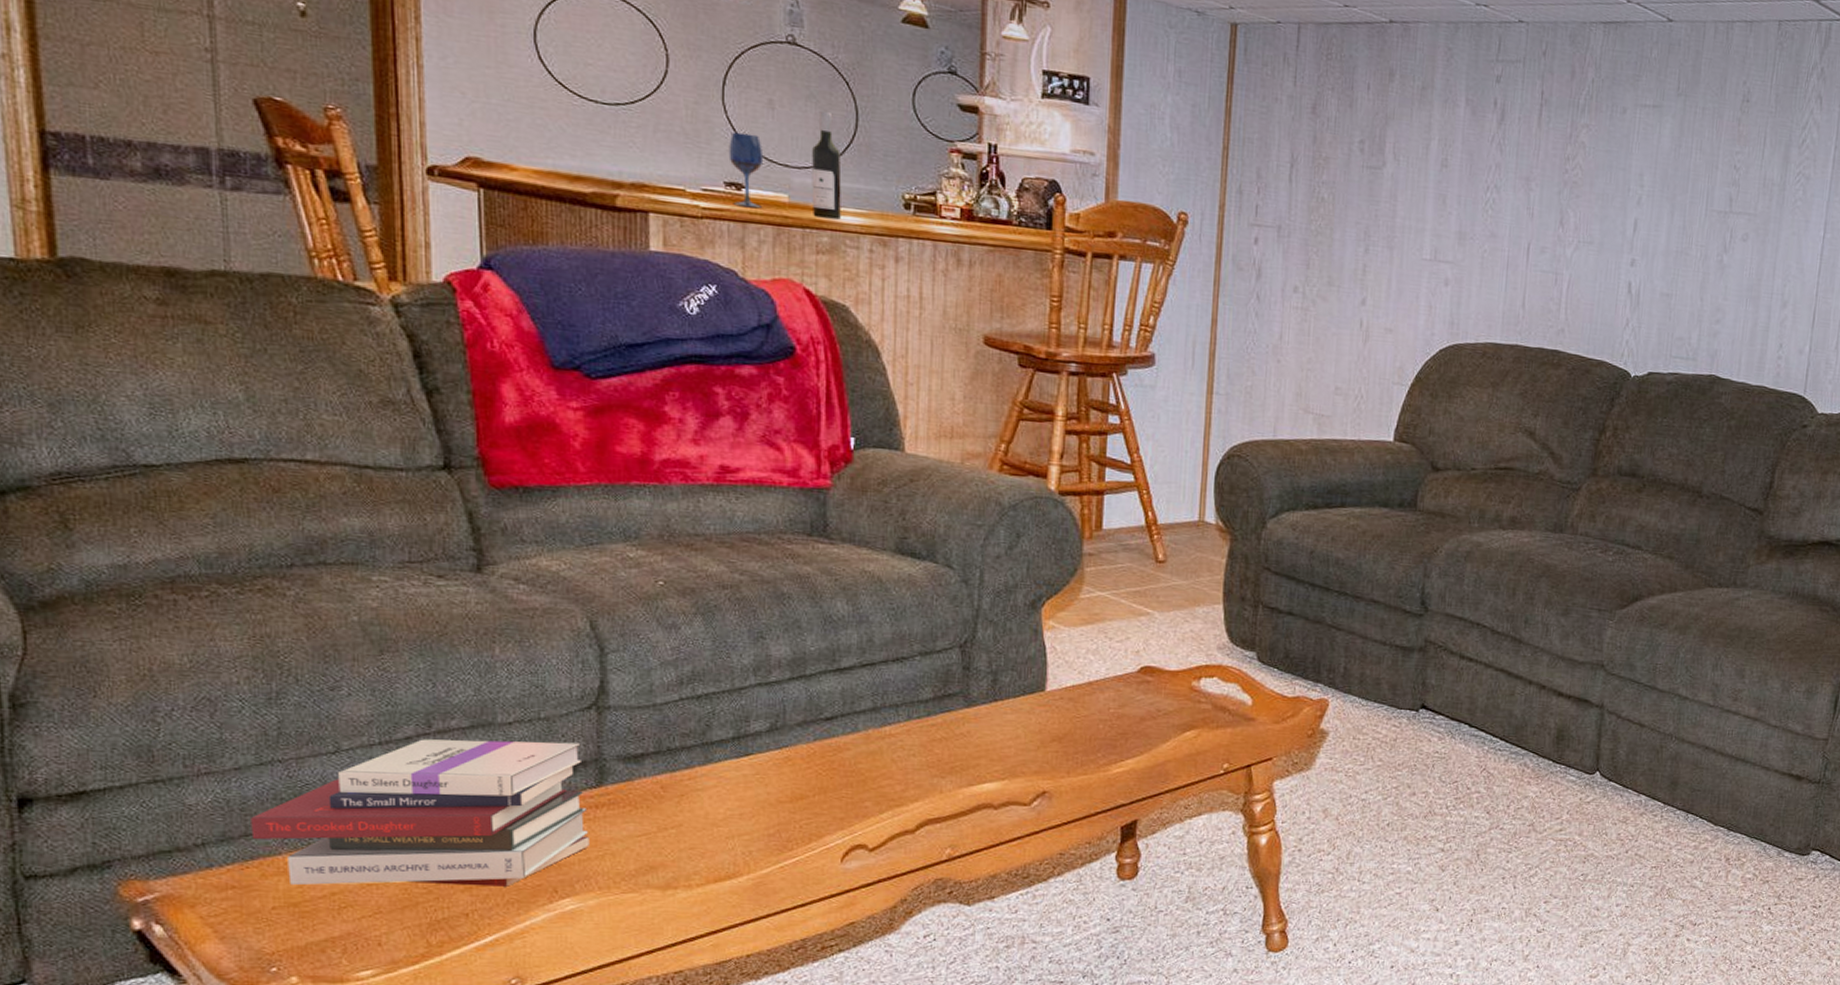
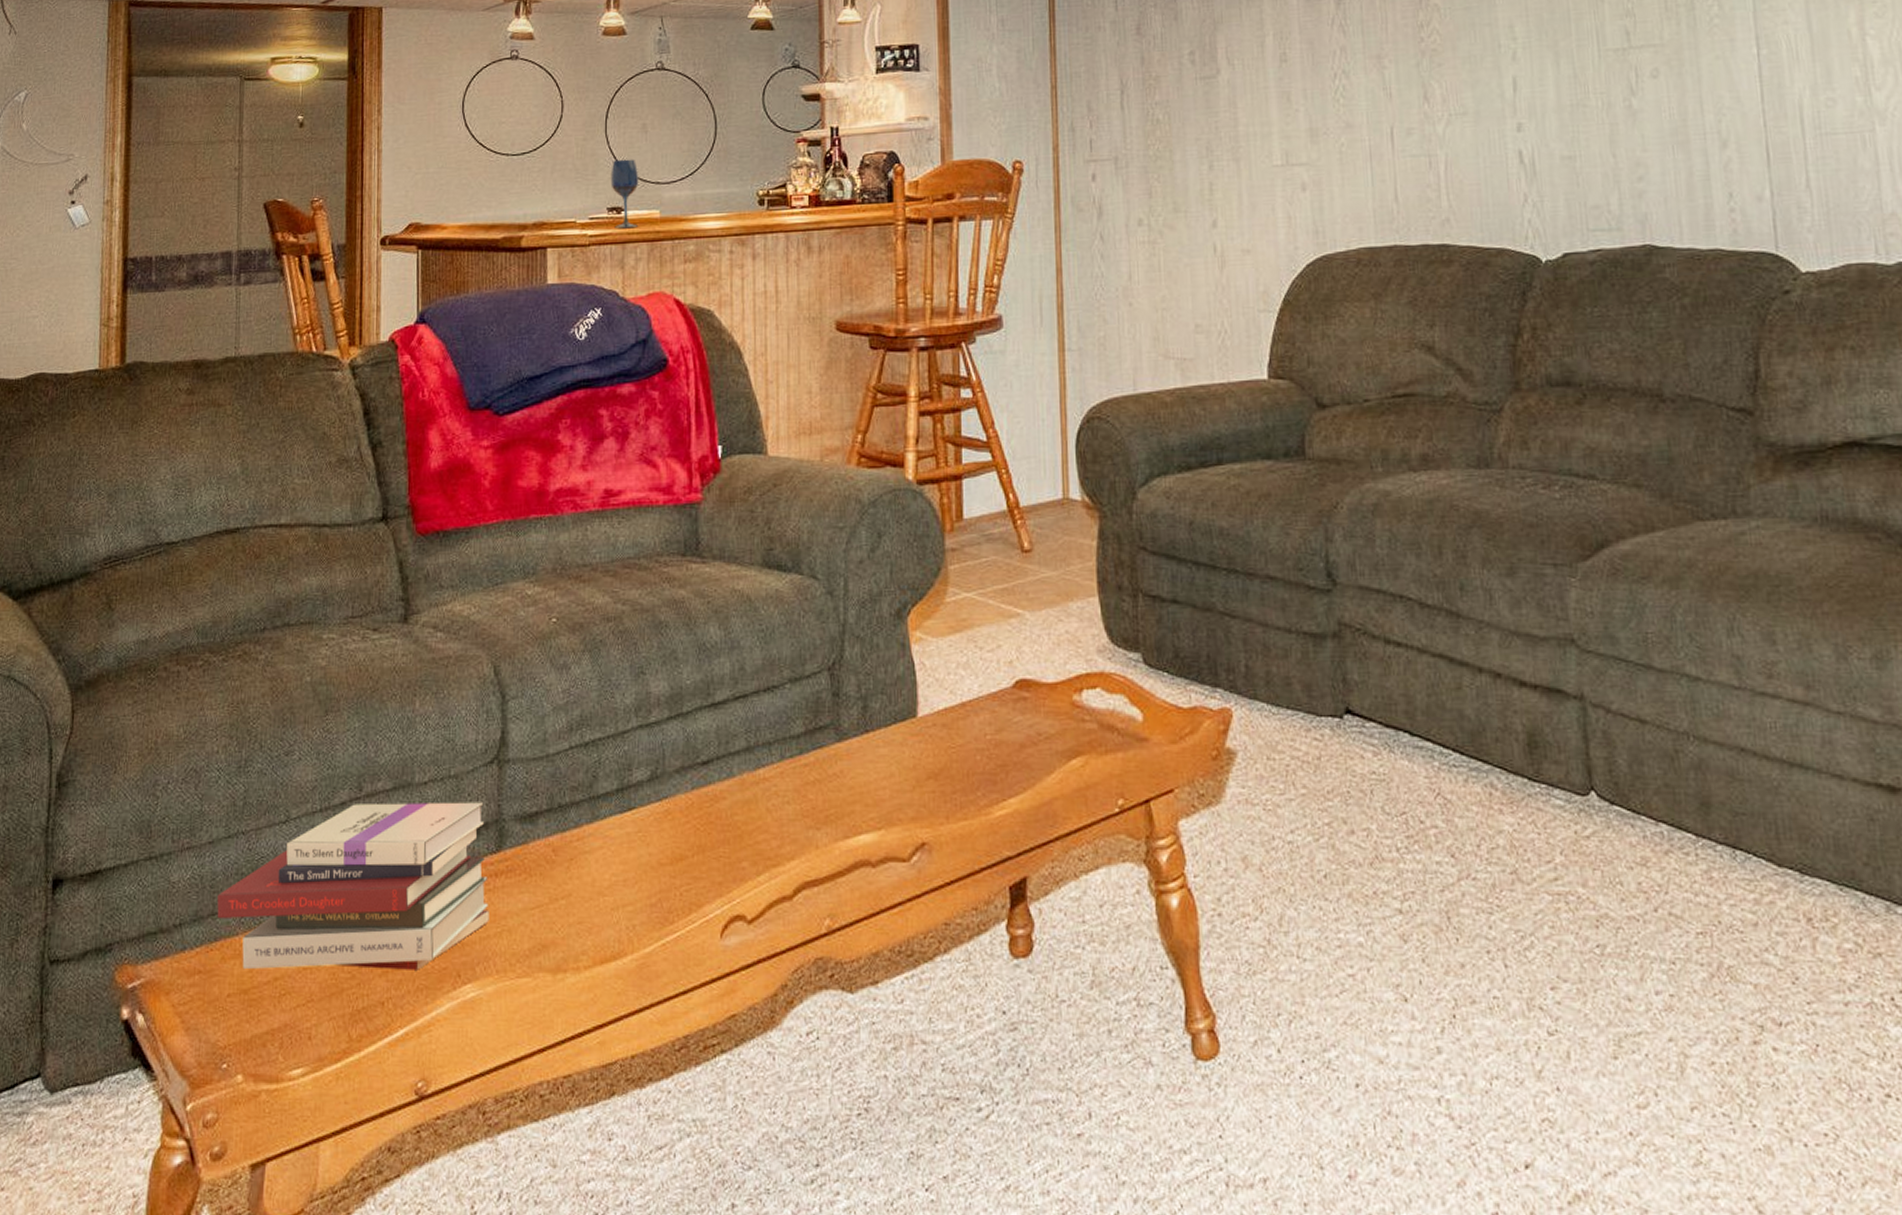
bottle: present [812,110,842,220] -> none [679,125,704,227]

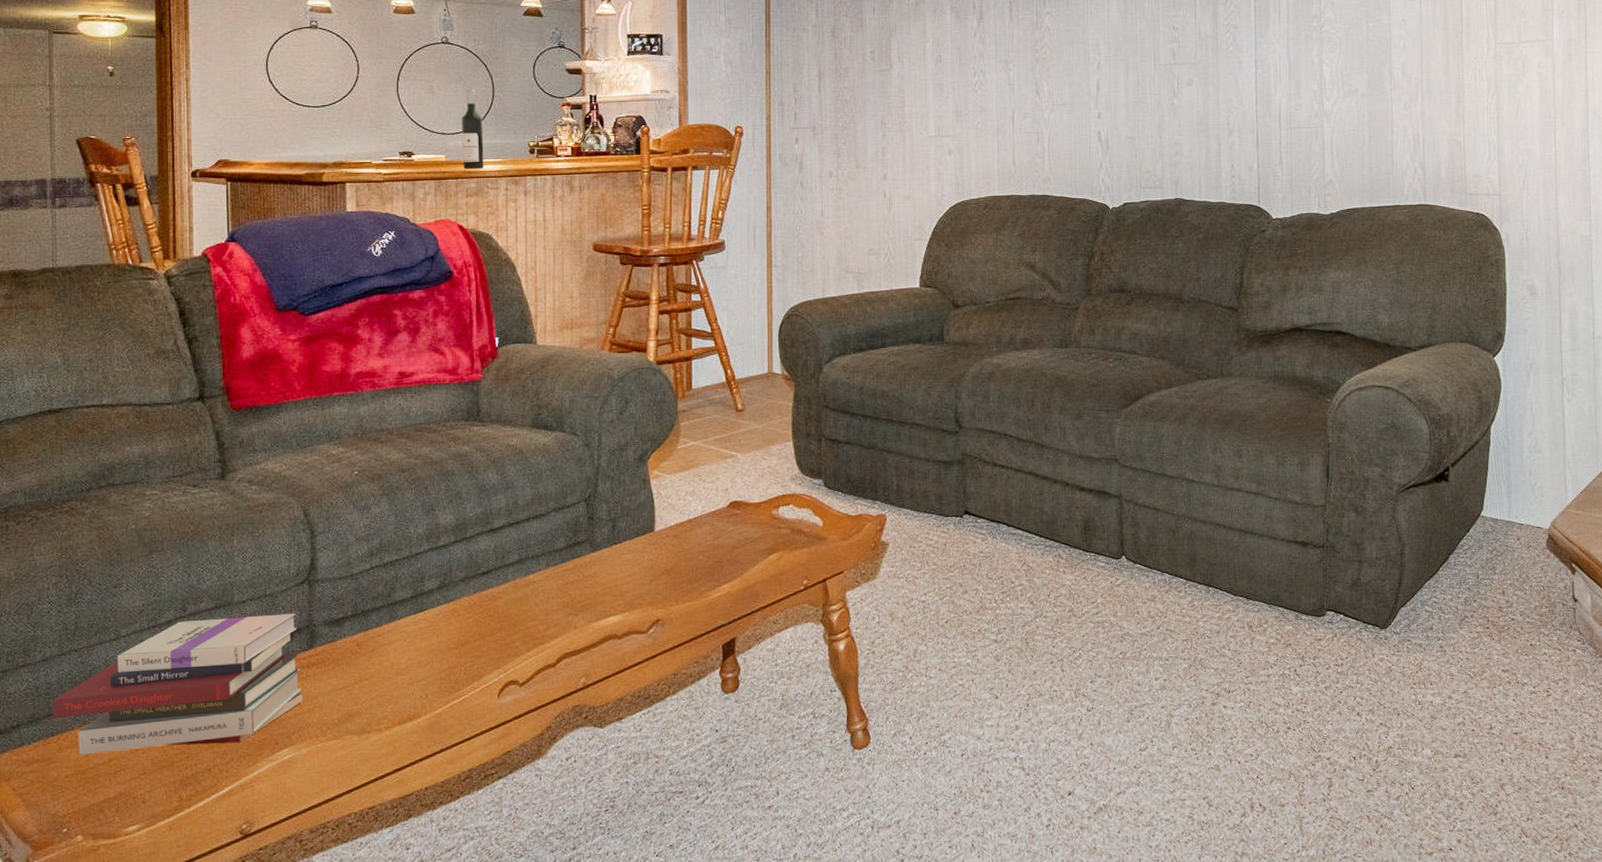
wineglass: present [610,159,639,229] -> none [402,114,427,169]
bottle: none [679,125,704,227] -> present [462,89,484,169]

